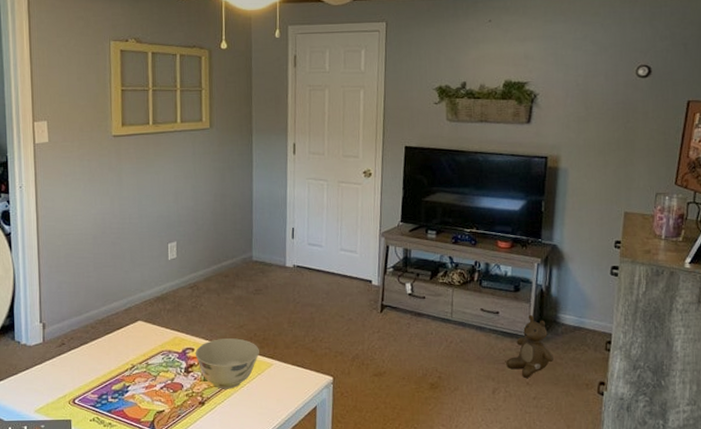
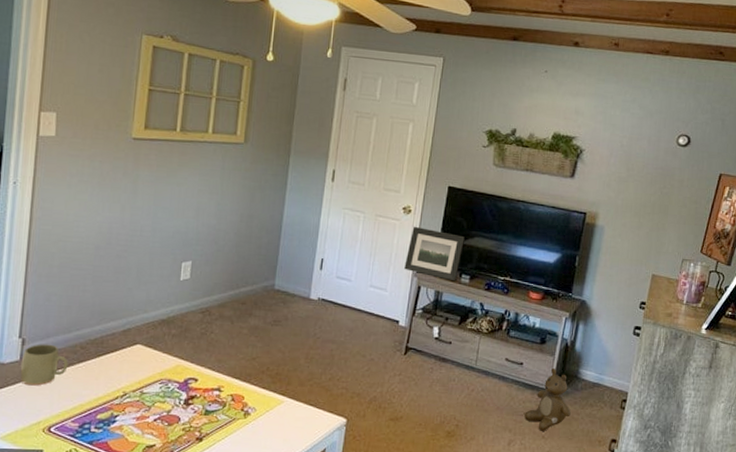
mug: none [44,326,83,364] -> present [20,344,69,386]
bowl: present [195,338,259,389] -> none [198,370,271,426]
picture frame: none [371,188,428,238] -> present [404,226,466,282]

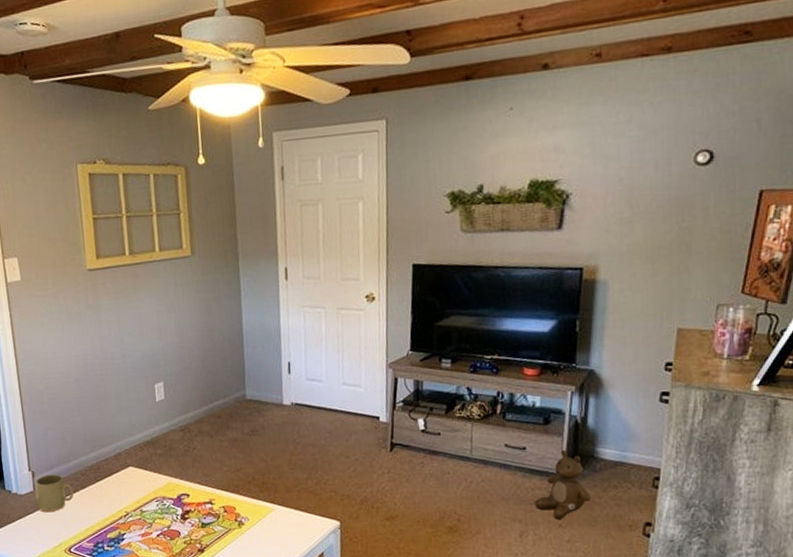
picture frame: present [404,226,466,282] -> none [376,313,441,368]

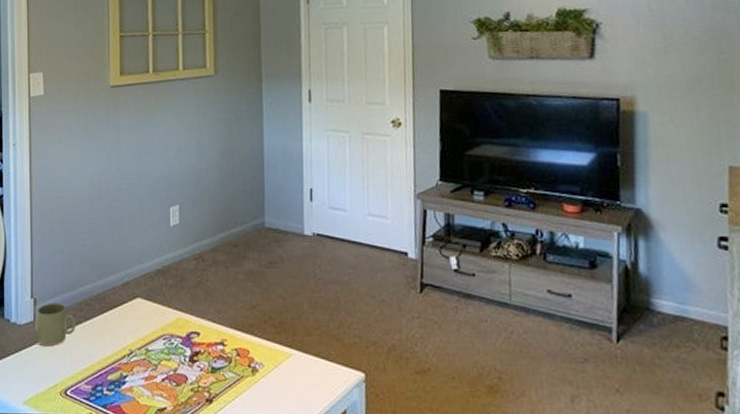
teddy bear: present [535,449,591,519] -> none [586,298,650,383]

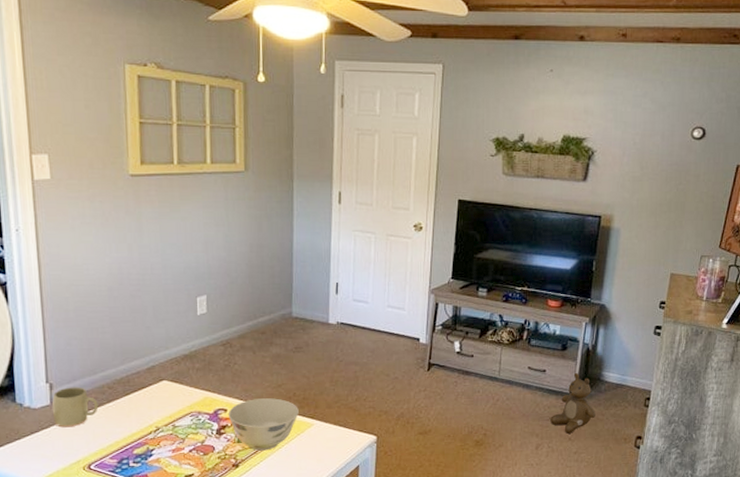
bowl: none [200,321,276,384] -> present [228,398,299,451]
teddy bear: none [586,298,650,383] -> present [550,372,596,434]

